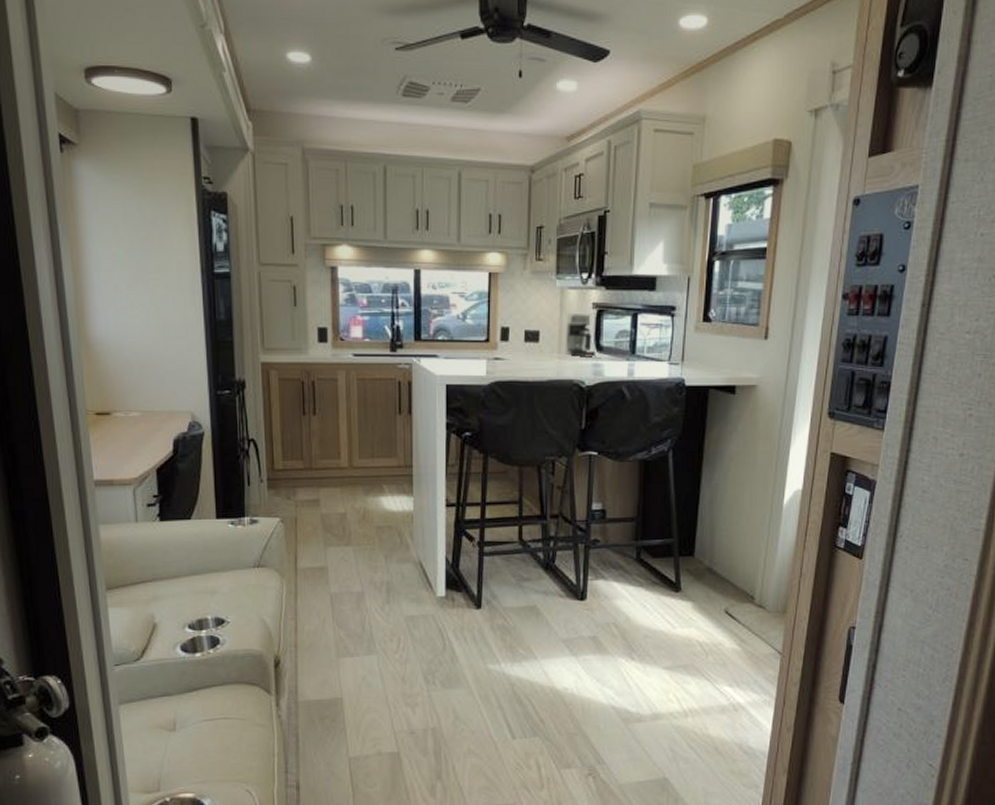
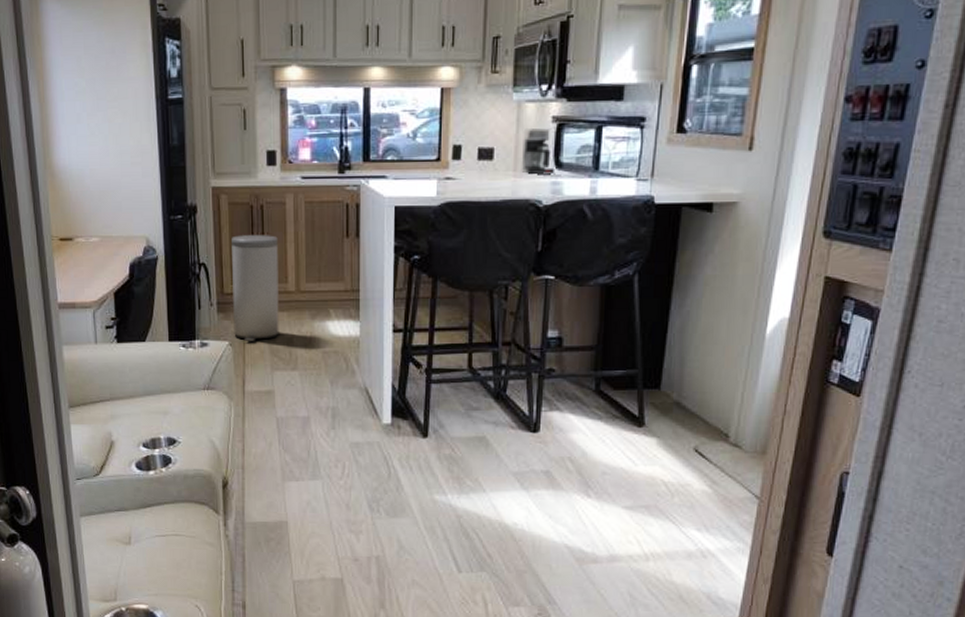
pedal bin: none [282,411,332,517] -> present [231,235,279,341]

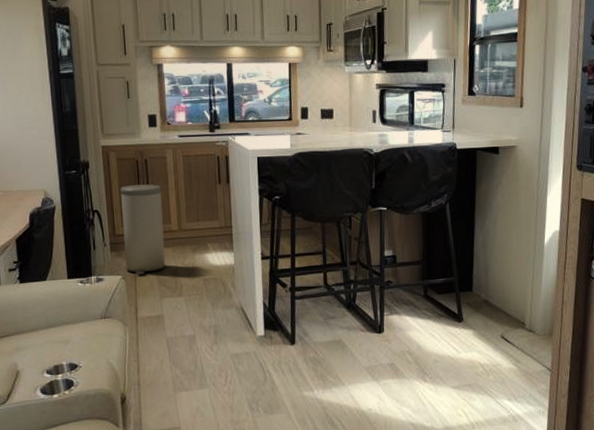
coffee maker: present [521,128,557,175] -> none [355,93,382,130]

